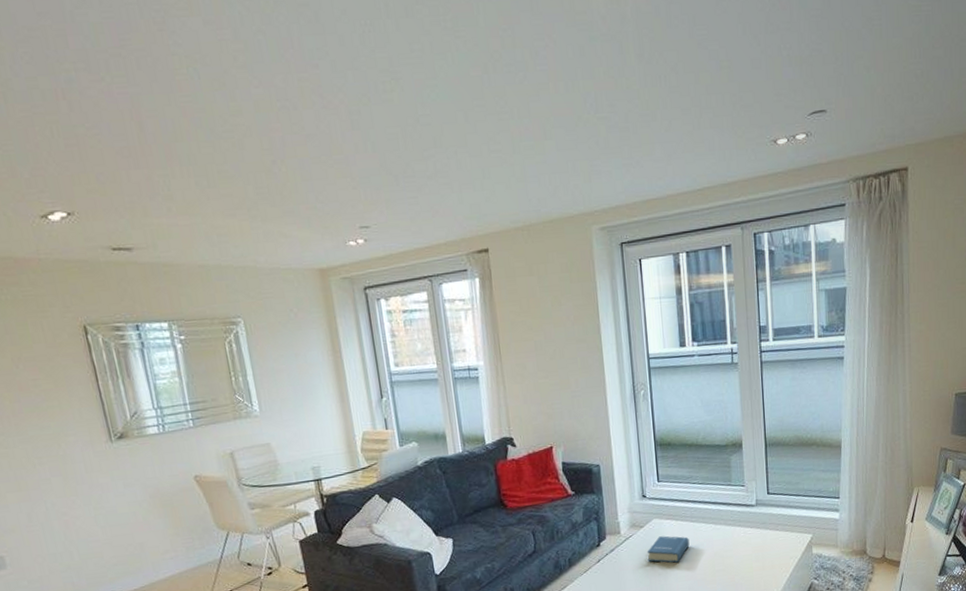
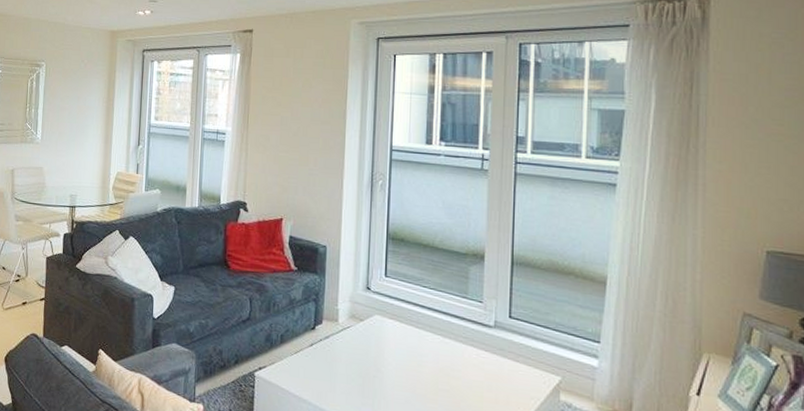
hardback book: present [647,536,690,563] -> none [363,335,412,369]

